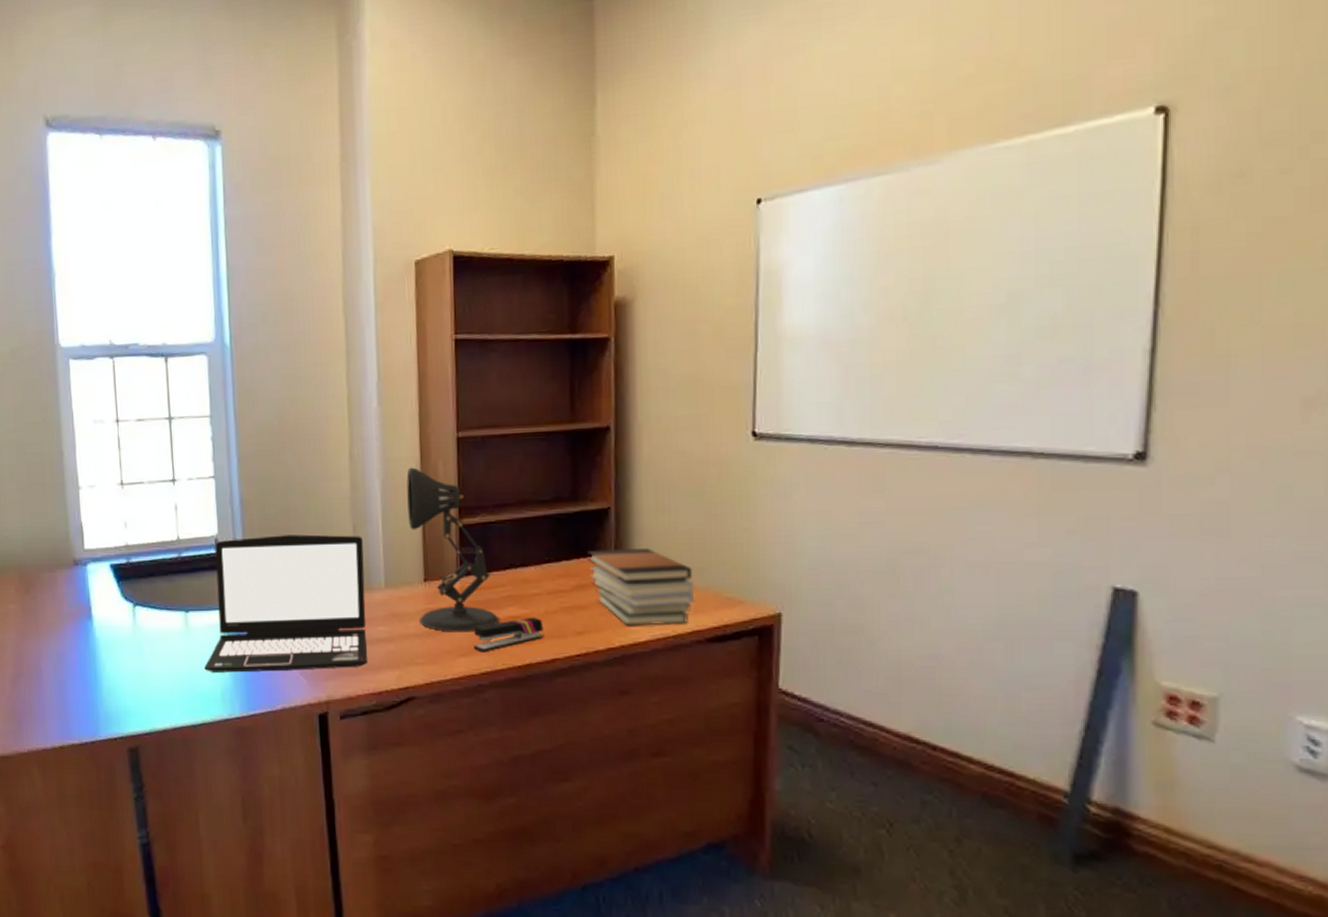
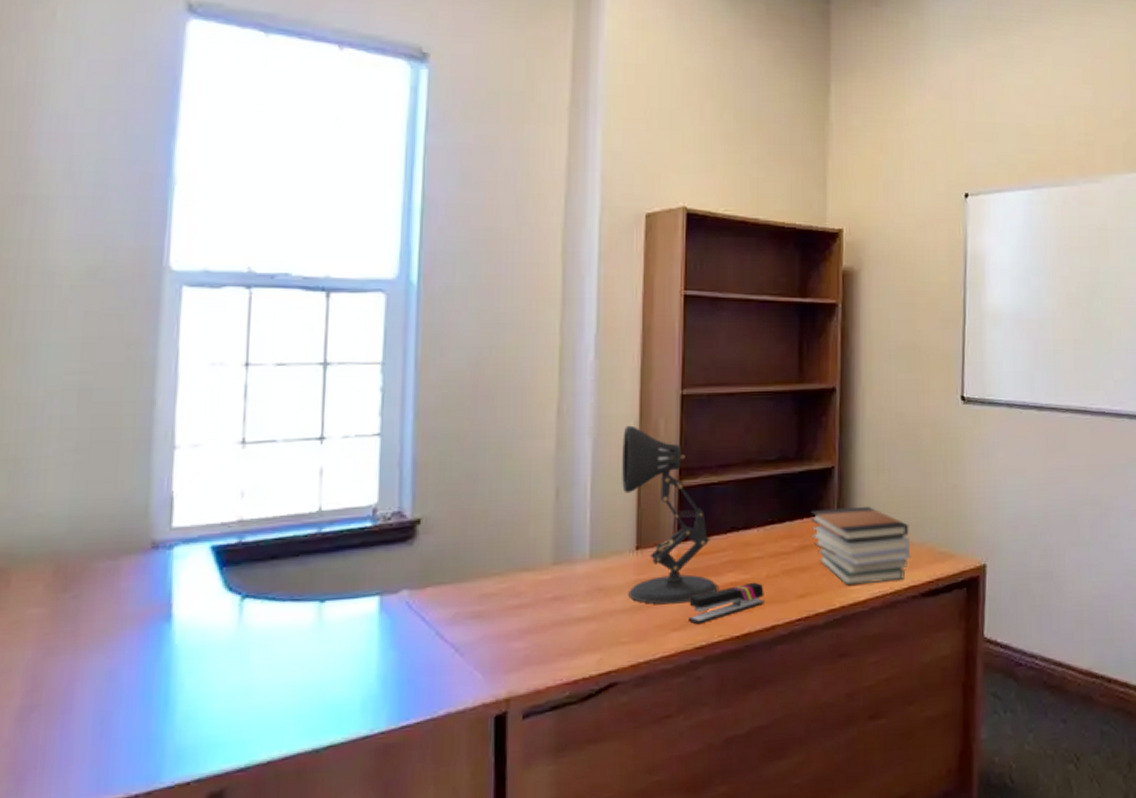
laptop: present [205,534,367,673] -> none [340,500,566,677]

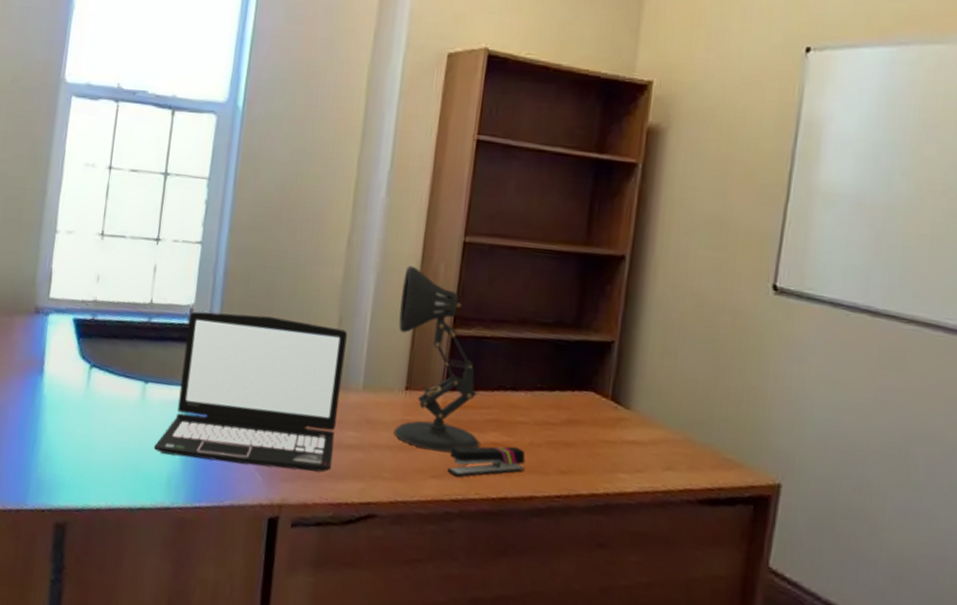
laptop: none [340,500,566,677] -> present [154,311,347,472]
book stack: present [811,505,910,586] -> none [582,384,693,480]

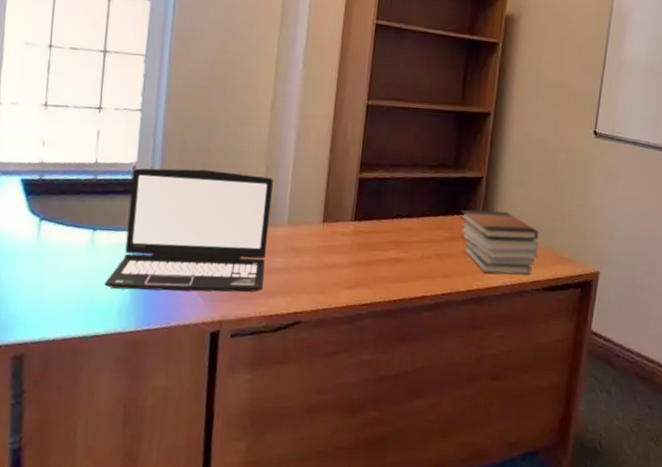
desk lamp: present [394,265,480,452] -> none [314,124,383,269]
stapler: present [448,446,526,478] -> none [358,260,419,287]
book stack: none [582,384,693,480] -> present [460,209,539,275]

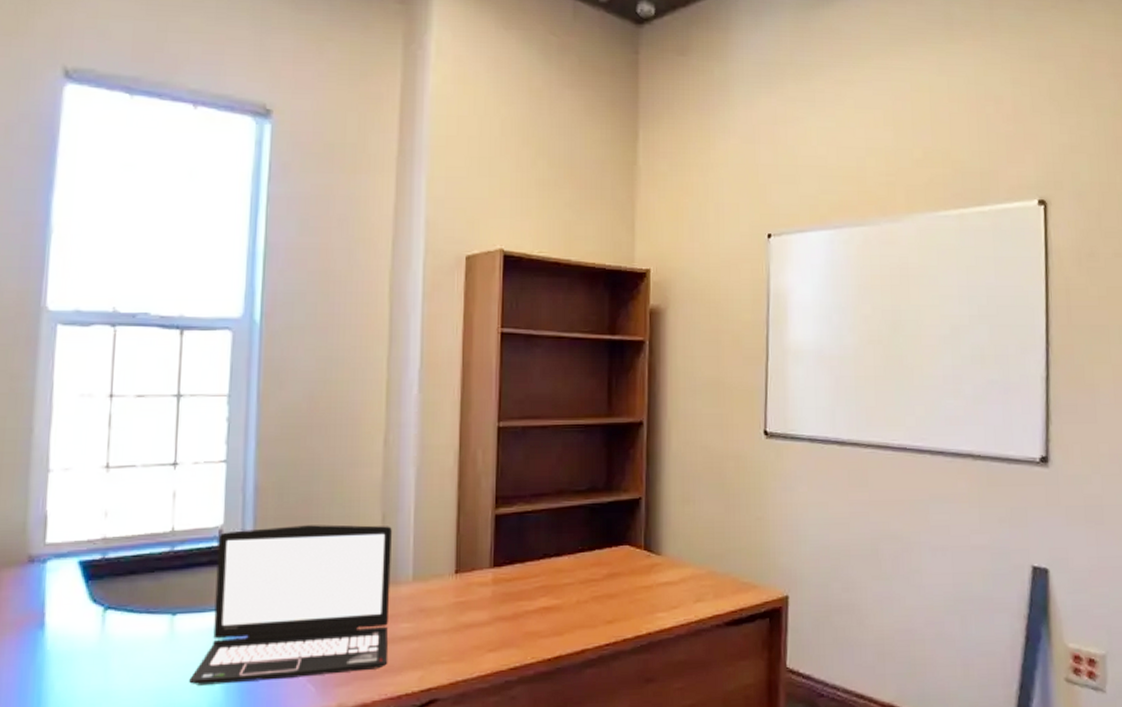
book stack: present [460,209,539,275] -> none [619,536,714,613]

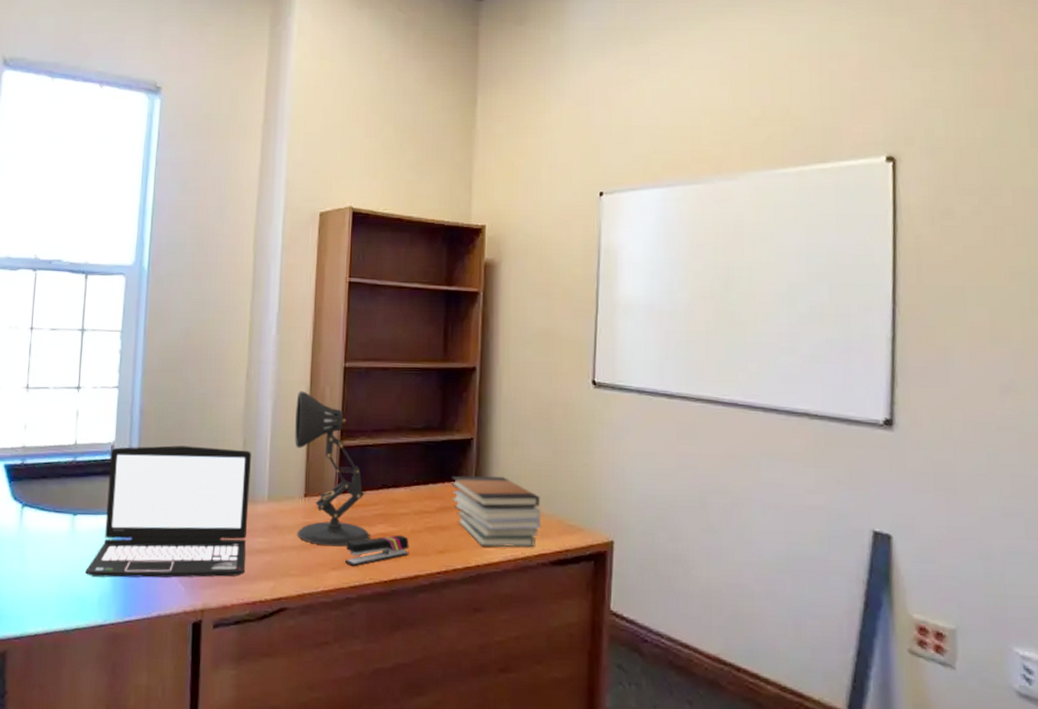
desk lamp: none [443,455,531,626] -> present [295,391,370,547]
stapler: none [504,607,575,647] -> present [345,534,409,567]
book stack: none [619,536,714,613] -> present [451,476,541,548]

